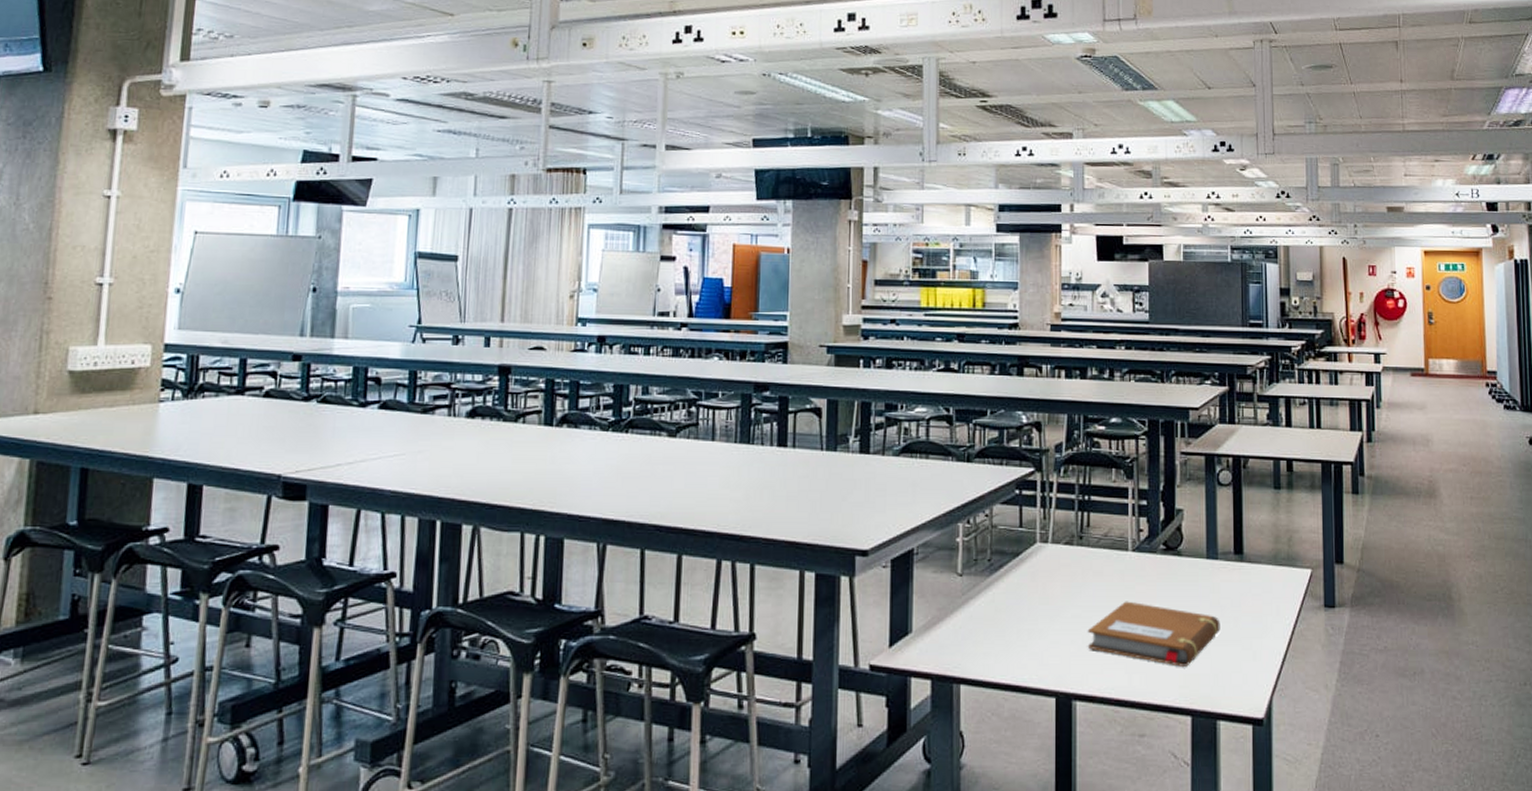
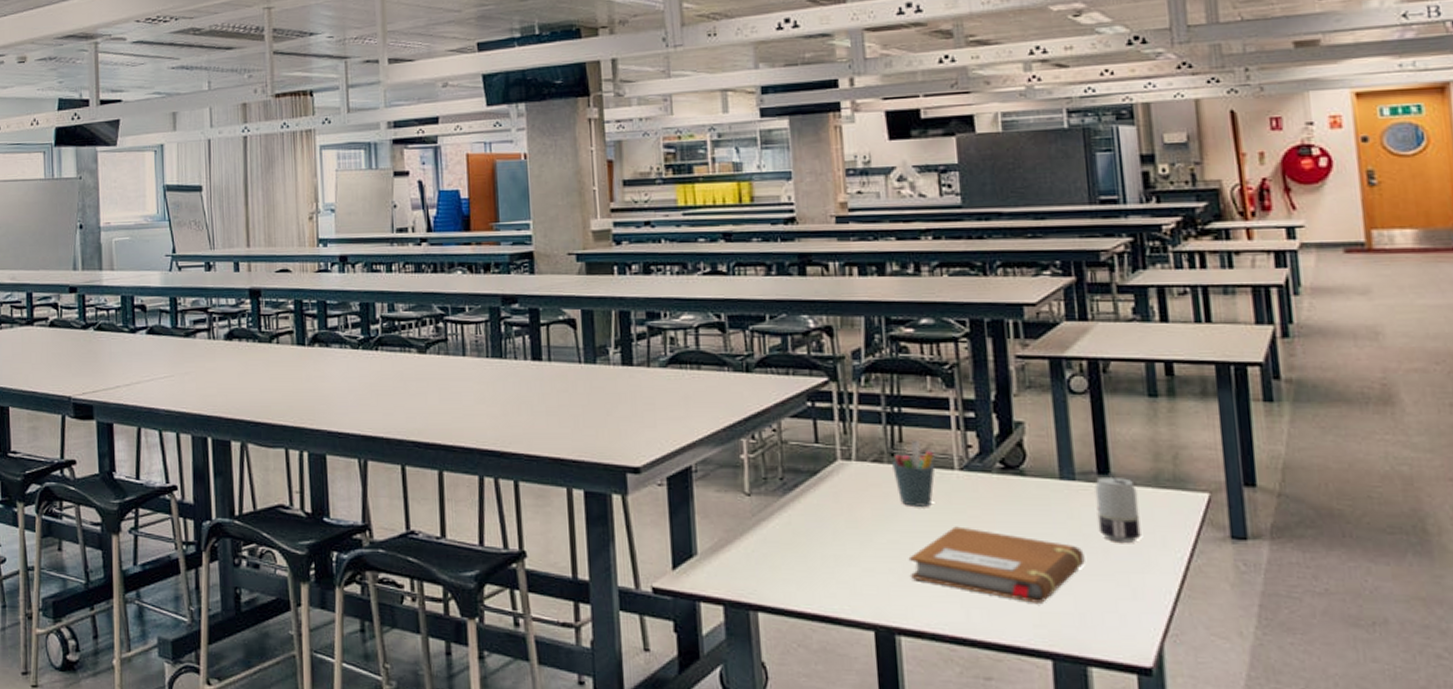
pen holder: none [1080,524,1114,585] -> present [892,439,936,508]
beverage can: none [1231,553,1262,612] -> present [1095,473,1141,543]

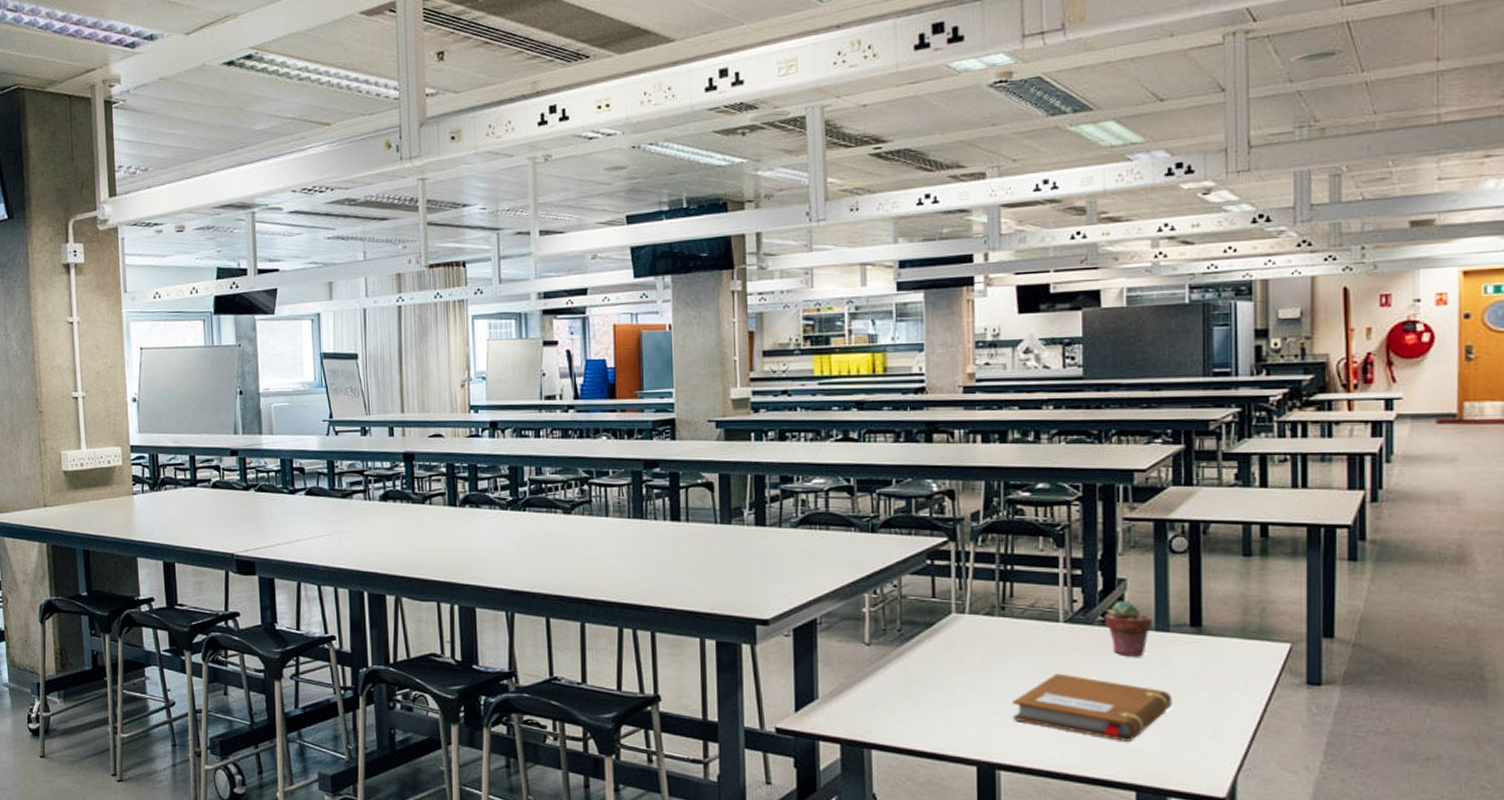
pen holder: present [892,439,936,508] -> none [1003,595,1042,657]
potted succulent: none [1003,446,1056,508] -> present [1104,601,1152,657]
beverage can: present [1095,473,1141,543] -> none [1187,625,1225,688]

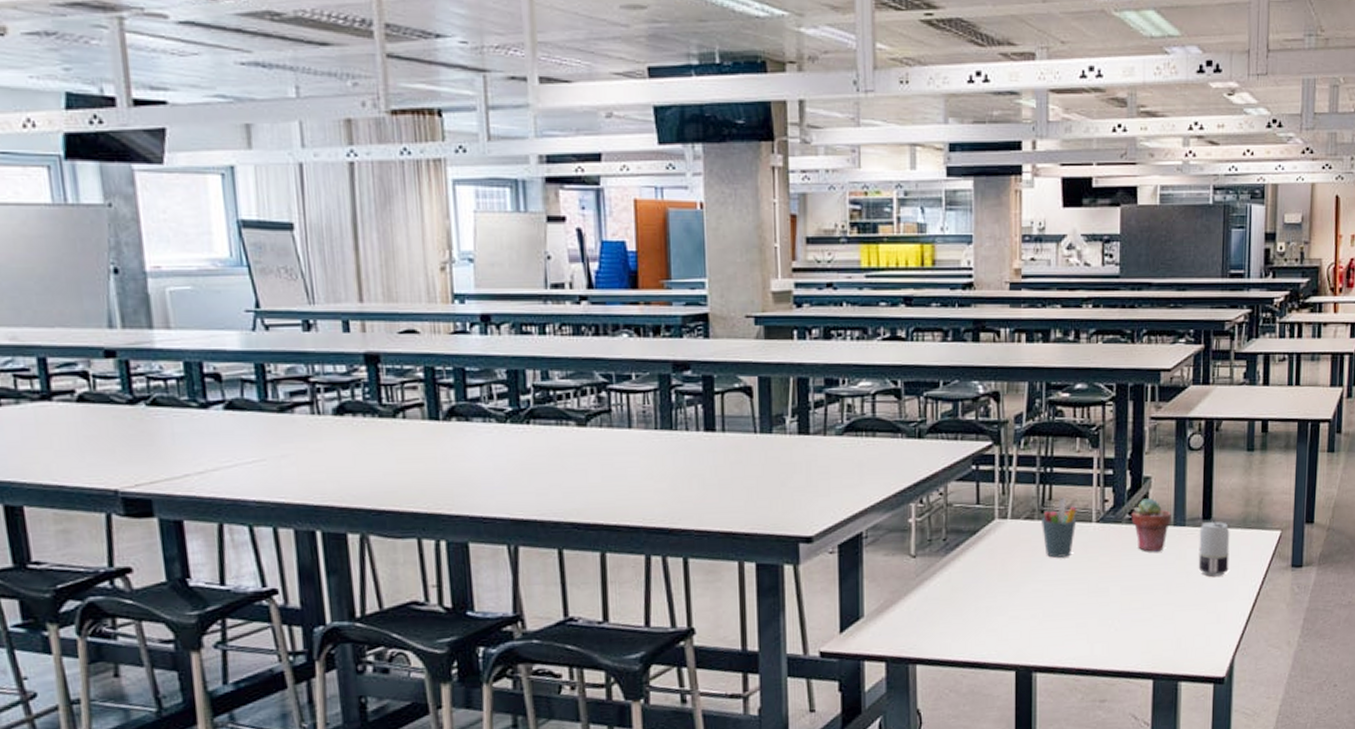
pen holder: none [1003,595,1042,657] -> present [1042,497,1077,559]
notebook: present [1012,673,1172,742] -> none [1048,572,1186,634]
beverage can: none [1187,625,1225,688] -> present [1198,518,1230,576]

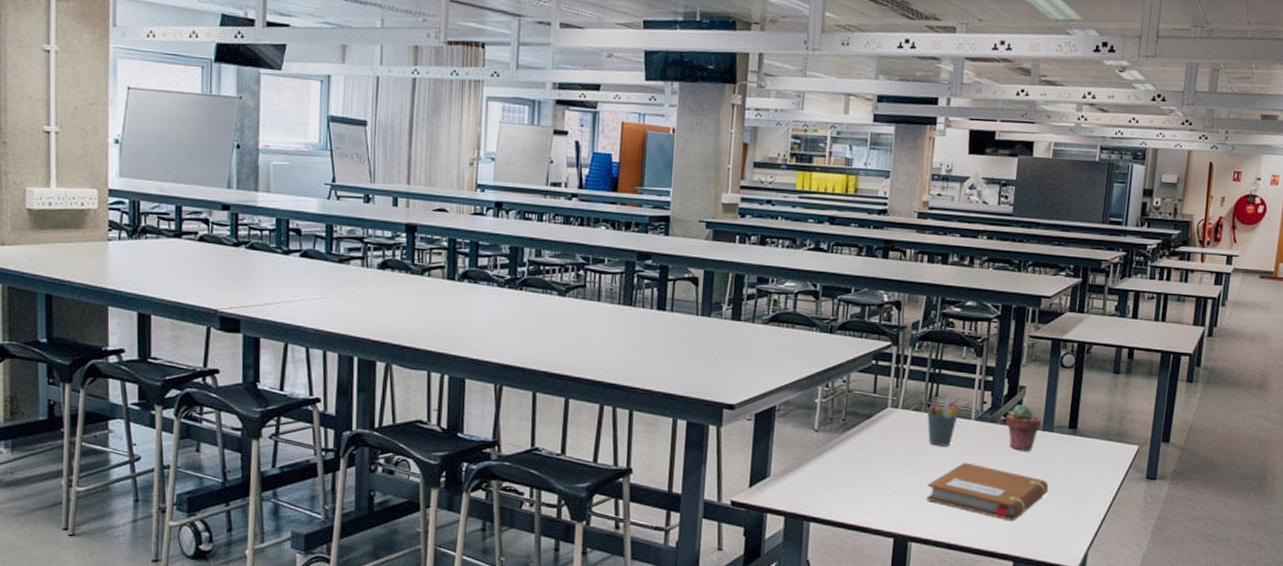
notebook: none [1048,572,1186,634] -> present [926,462,1049,521]
beverage can: present [1198,518,1230,576] -> none [1061,428,1093,479]

